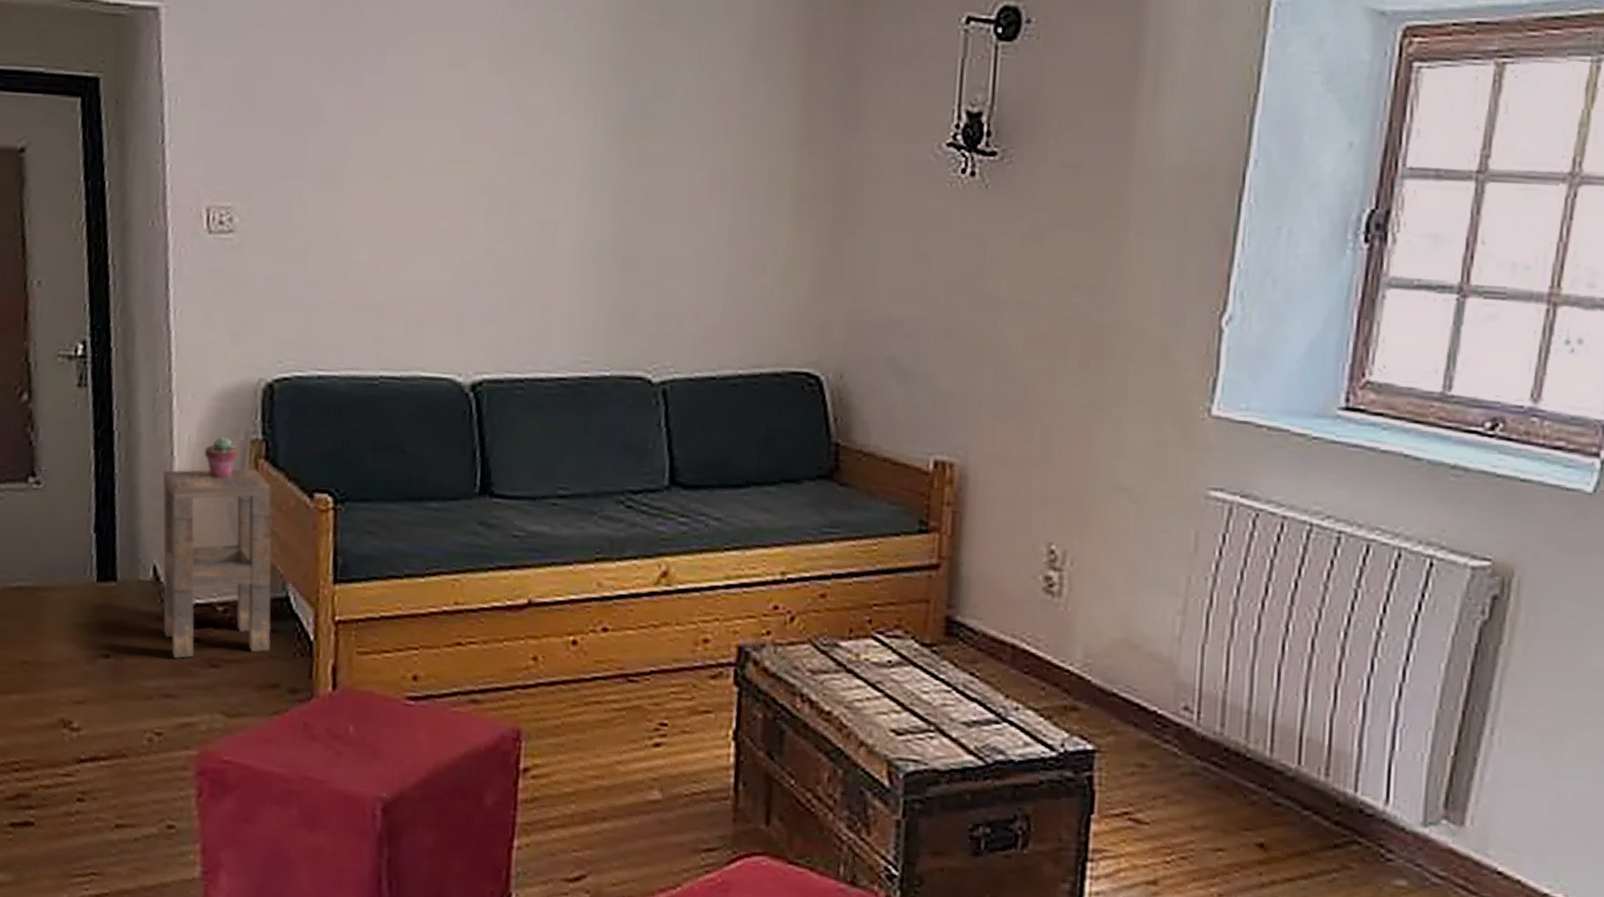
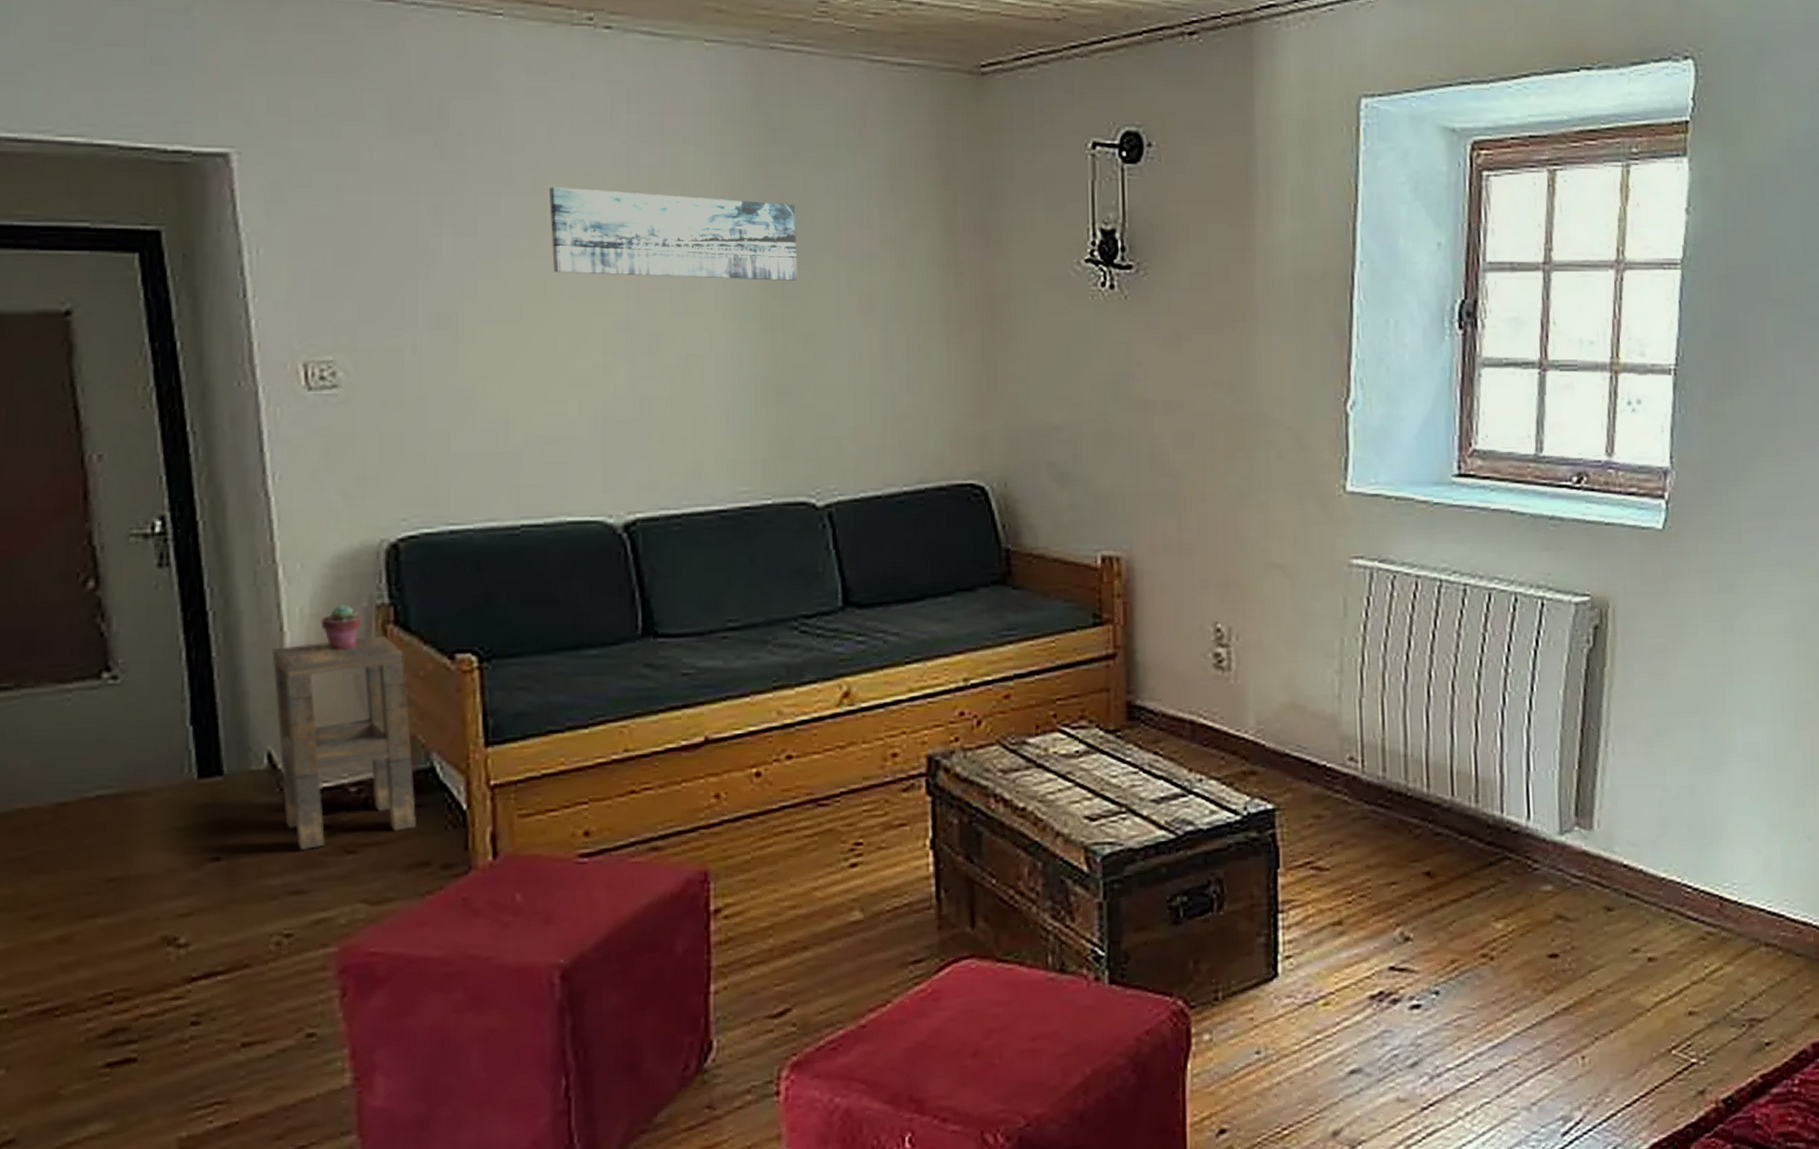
wall art: none [427,47,657,152] -> present [549,187,798,281]

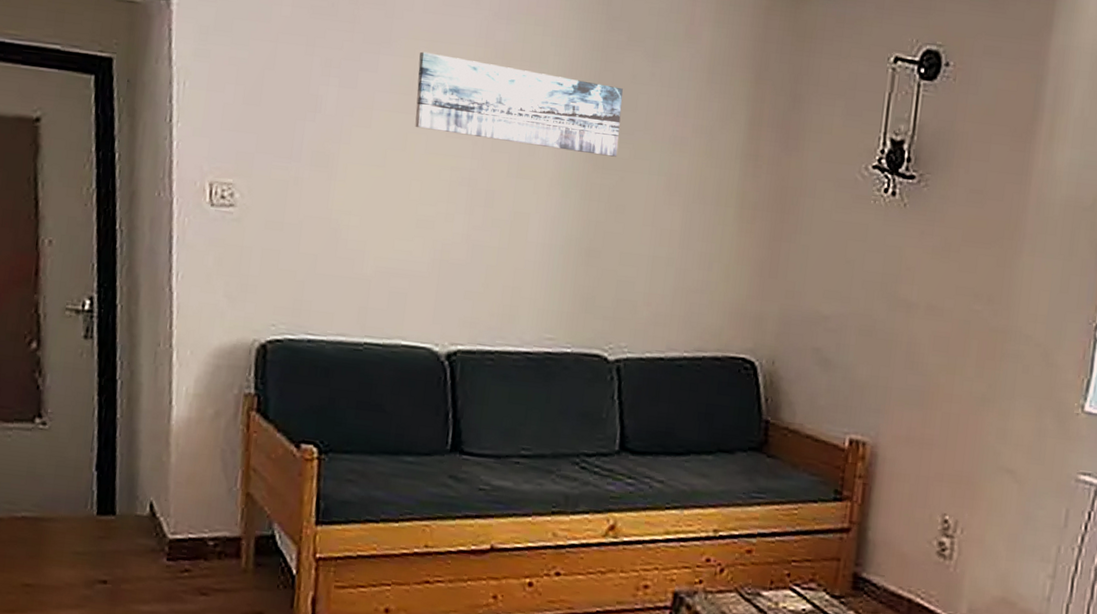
side table: present [272,635,416,851] -> none [157,417,262,587]
potted succulent: present [320,605,360,651] -> none [200,390,231,428]

